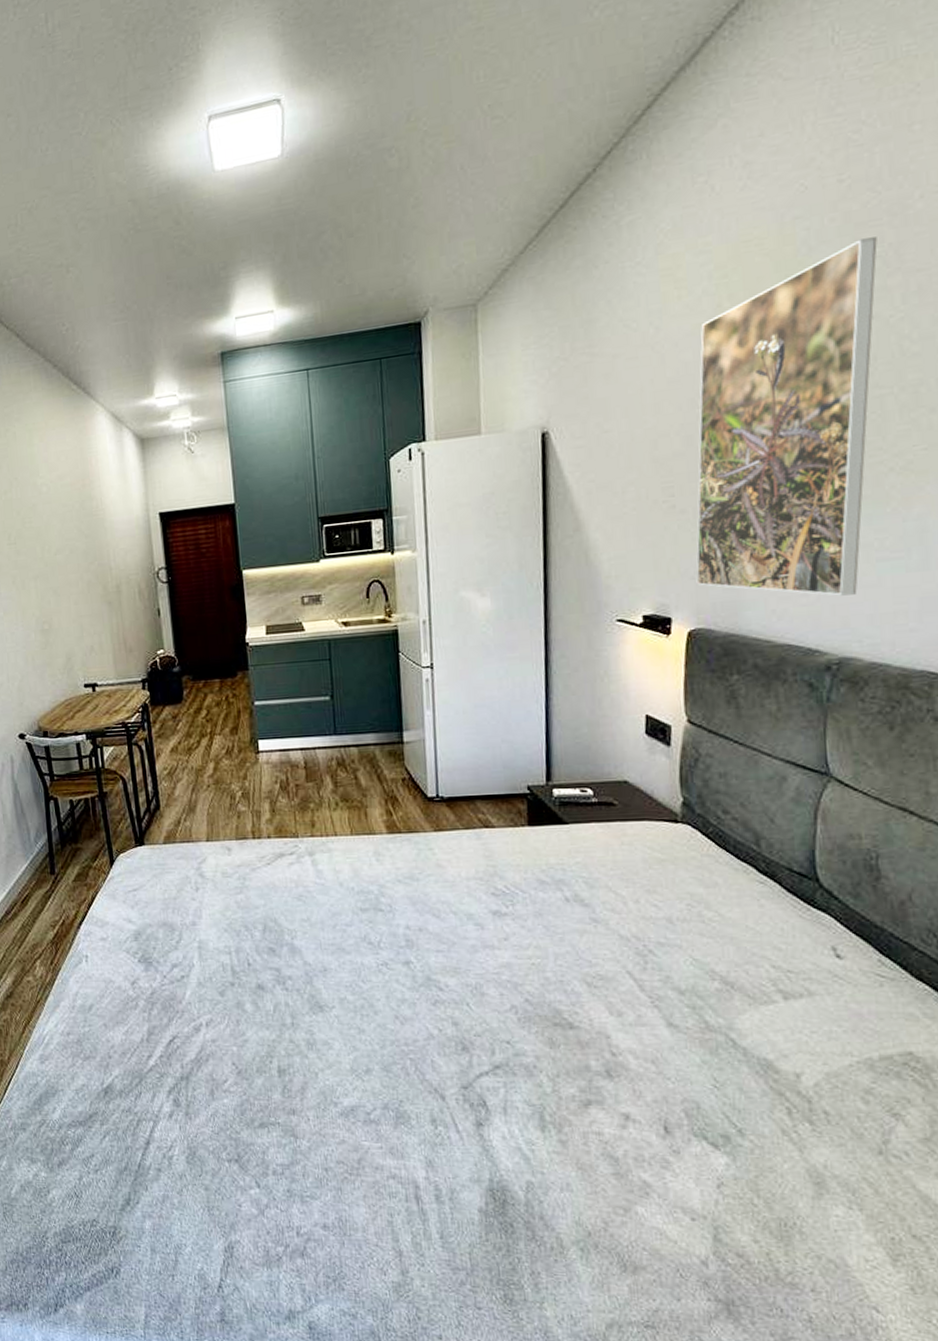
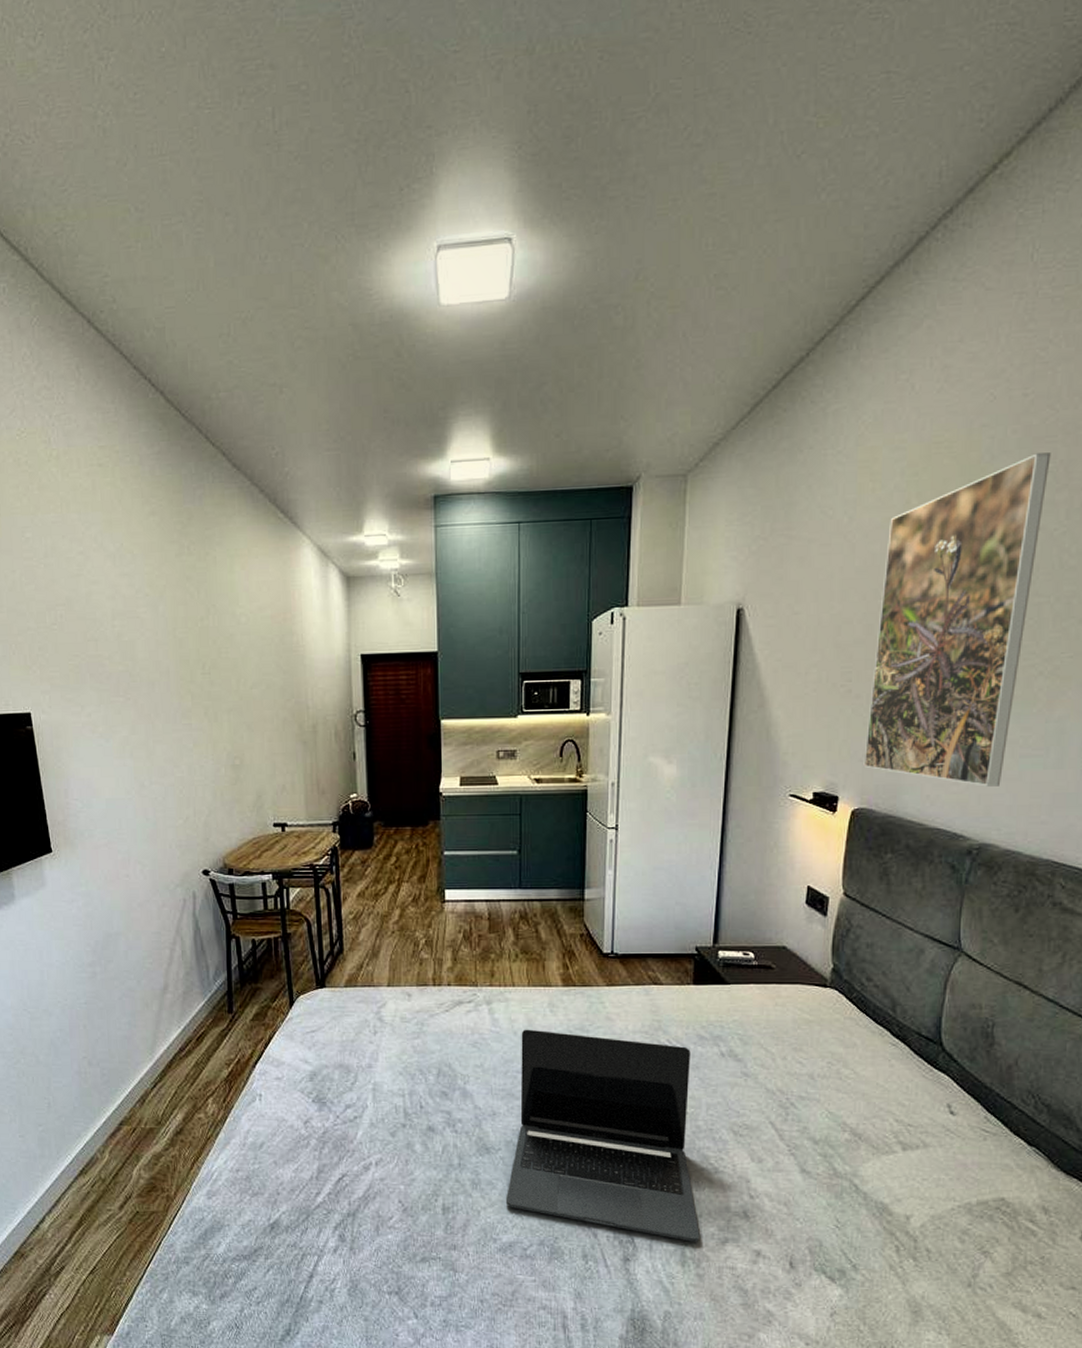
laptop: none [343,879,559,1105] -> present [505,1029,700,1242]

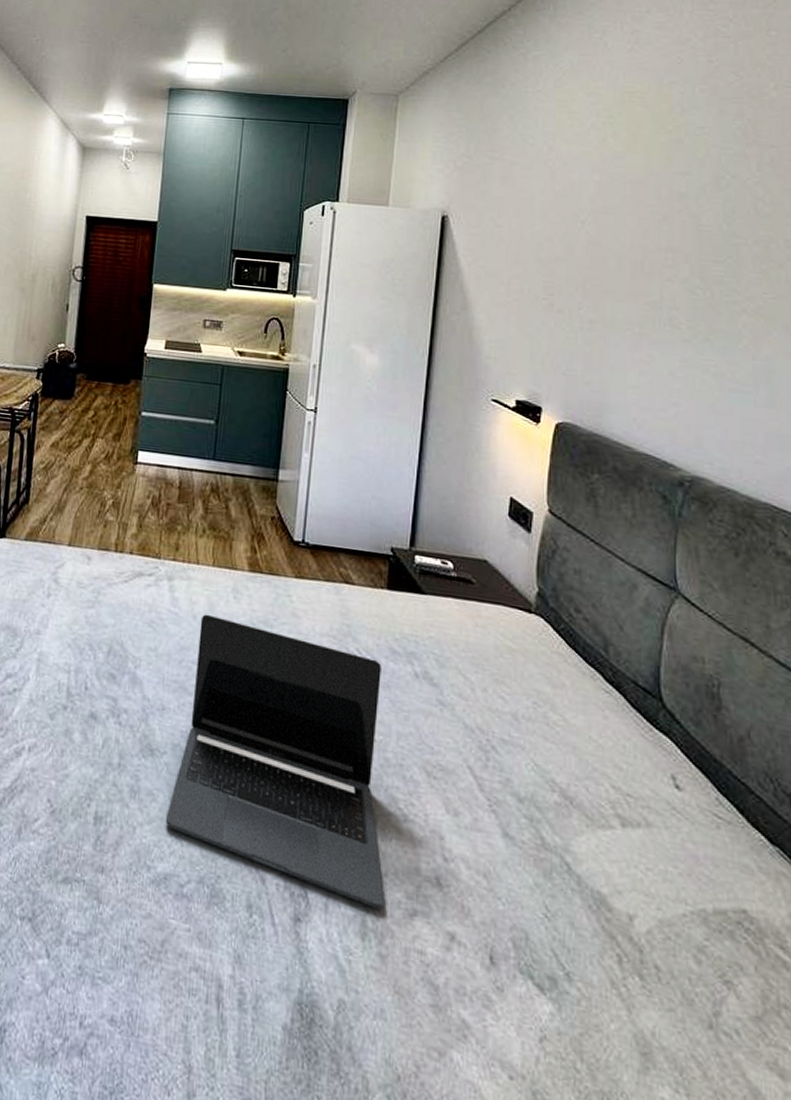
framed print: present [863,452,1051,787] -> none [567,111,738,418]

